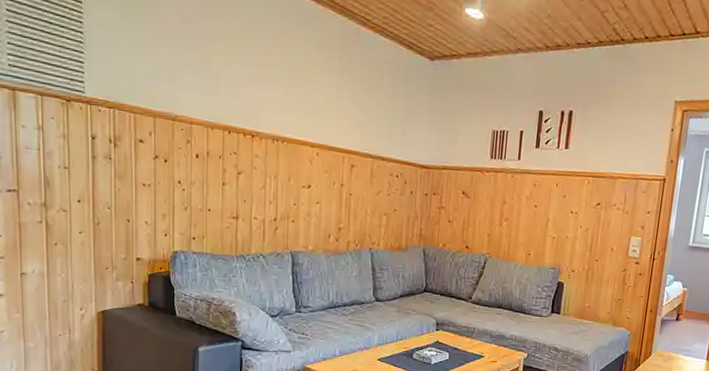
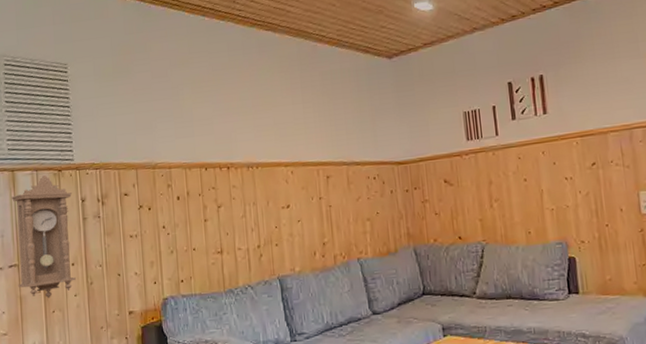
pendulum clock: none [12,102,82,231] -> present [12,175,76,299]

